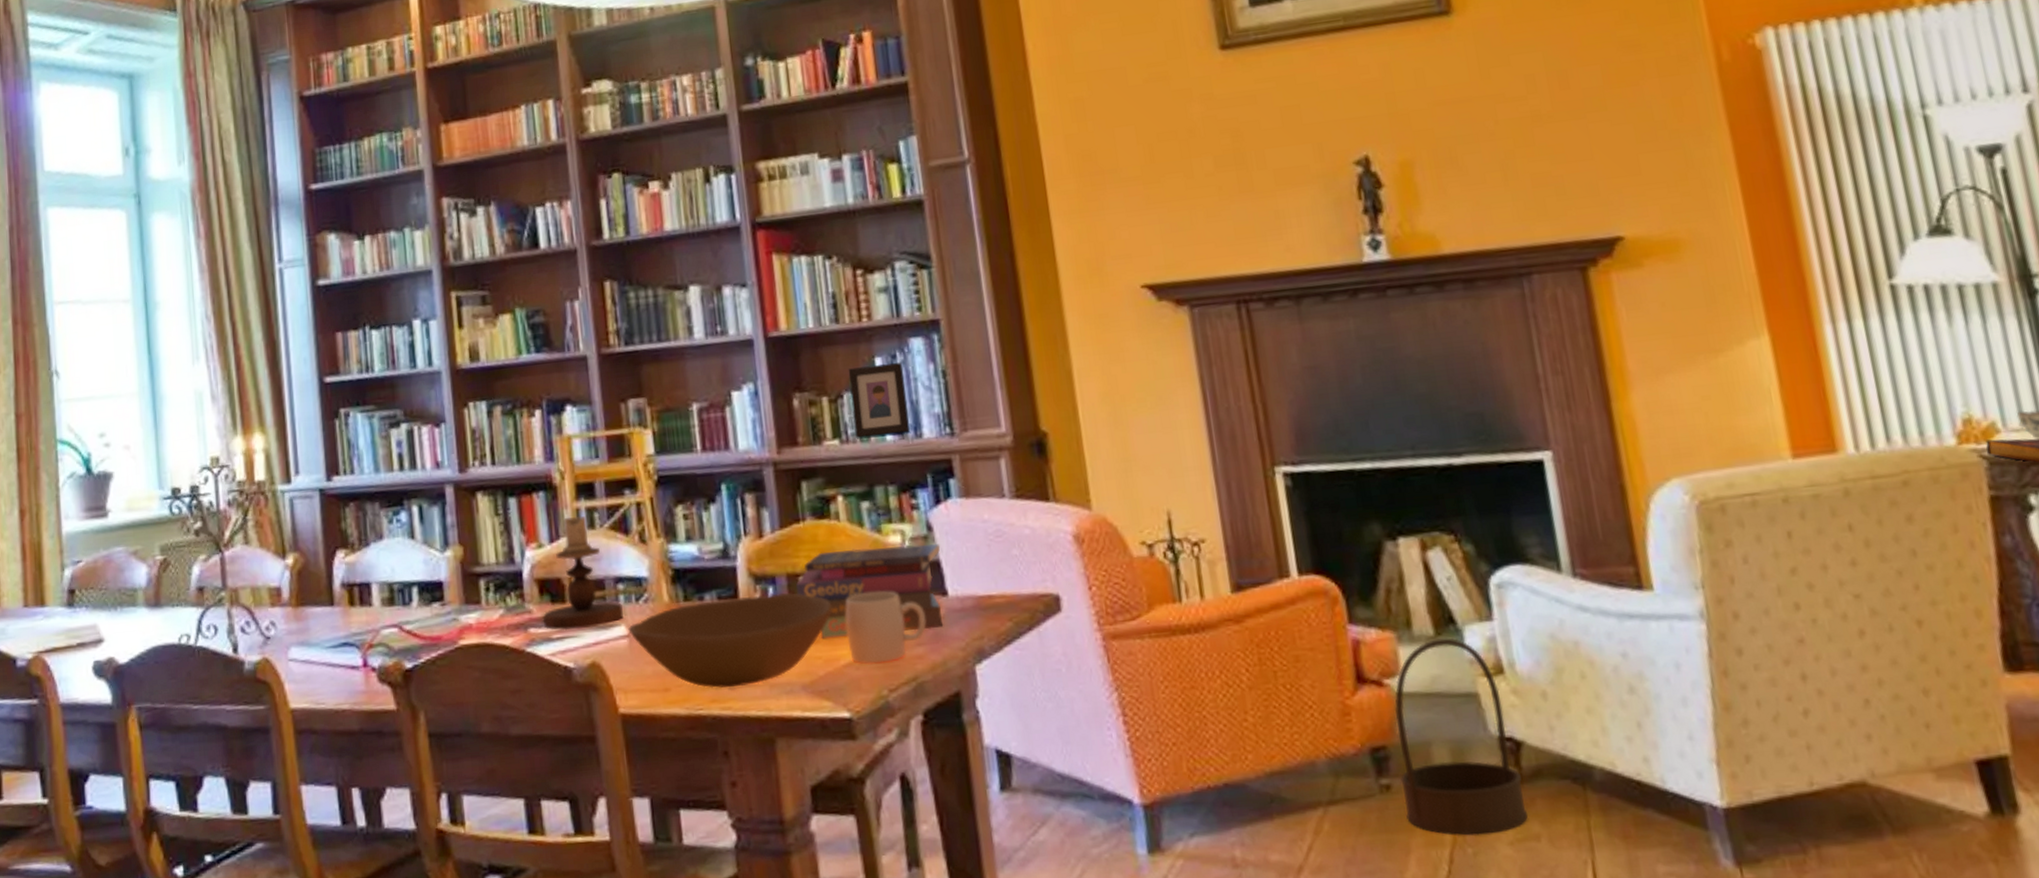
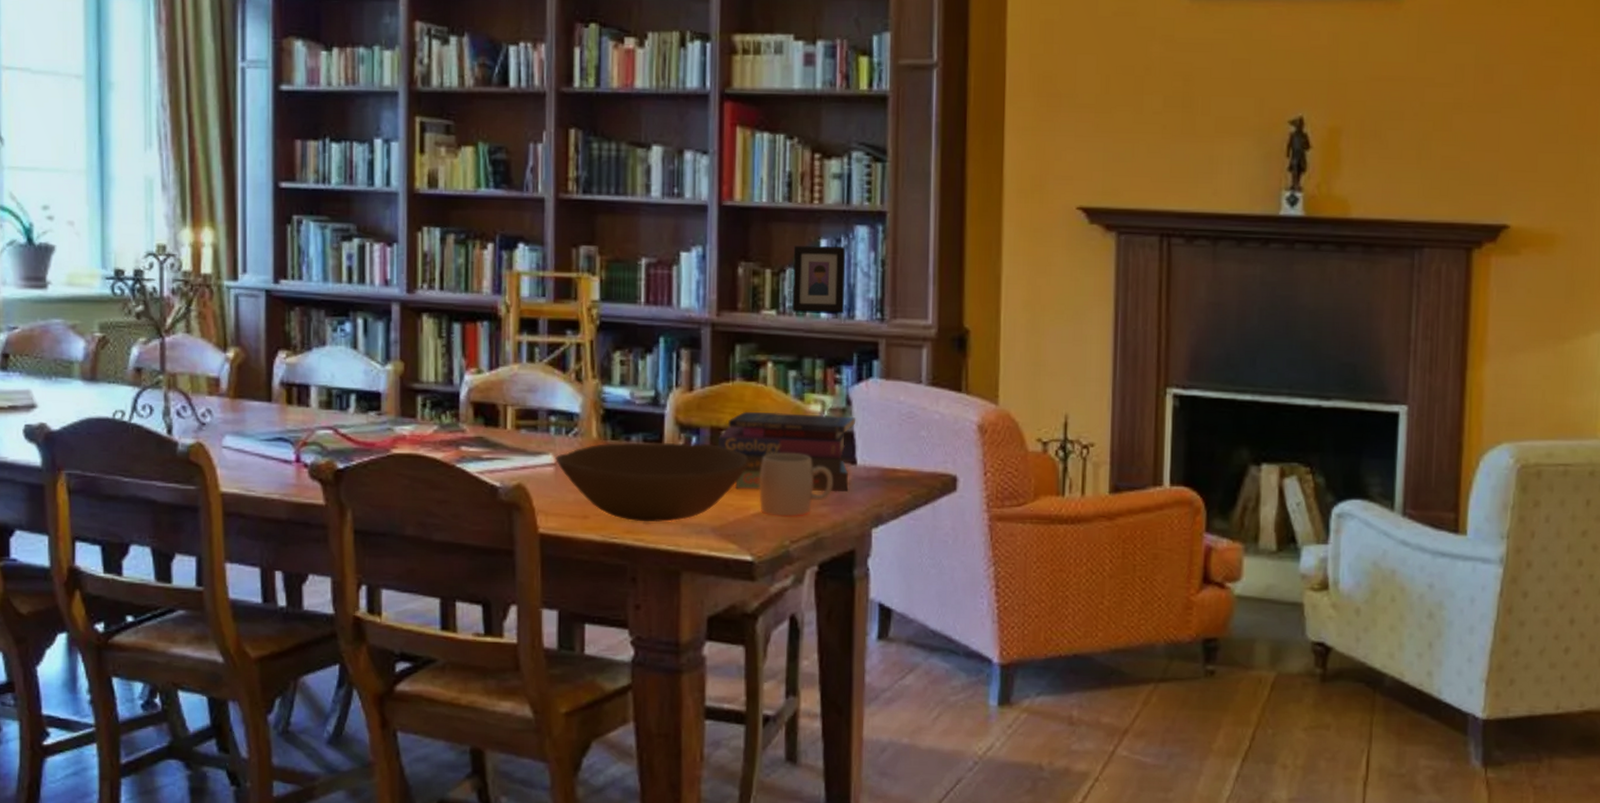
candlestick: present [542,515,623,631] -> none [474,348,552,453]
basket: present [1394,638,1528,835] -> none [1223,554,1325,720]

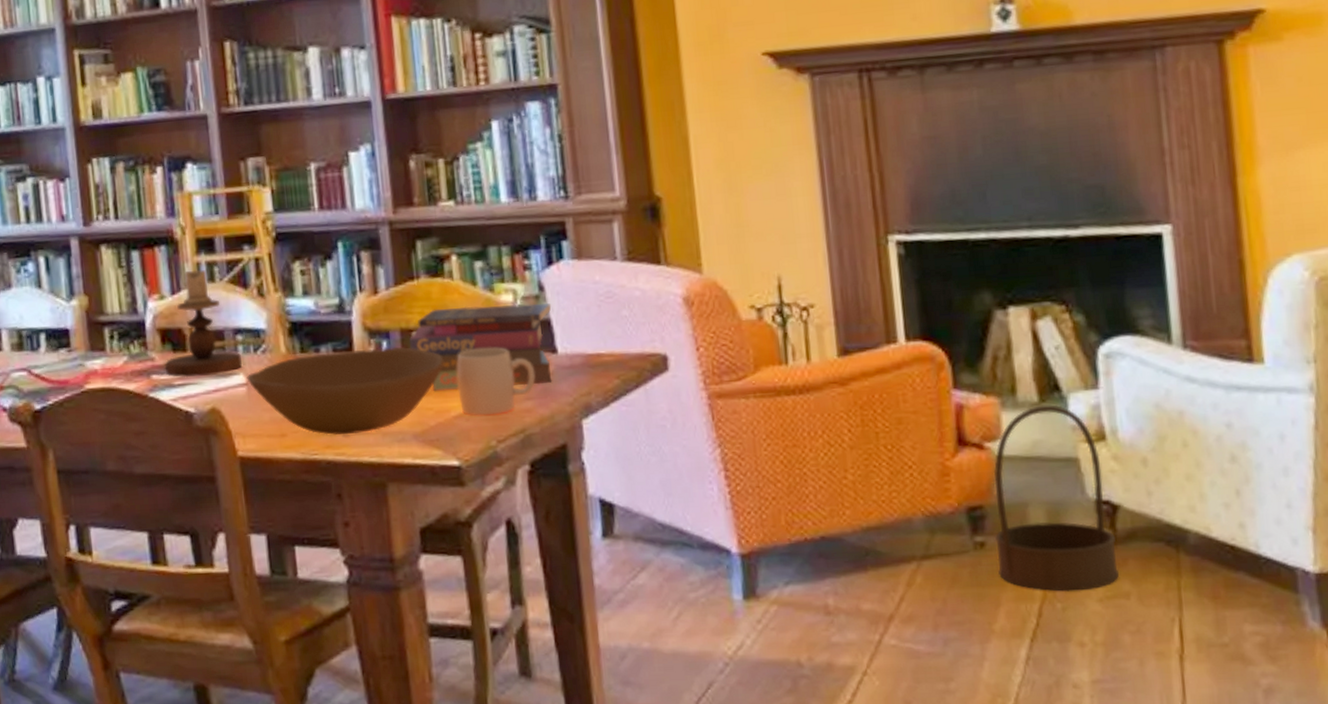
candlestick: none [474,348,552,453] -> present [164,269,242,378]
picture frame: present [792,246,845,314] -> none [464,126,524,201]
basket: none [1223,554,1325,720] -> present [993,404,1119,591]

